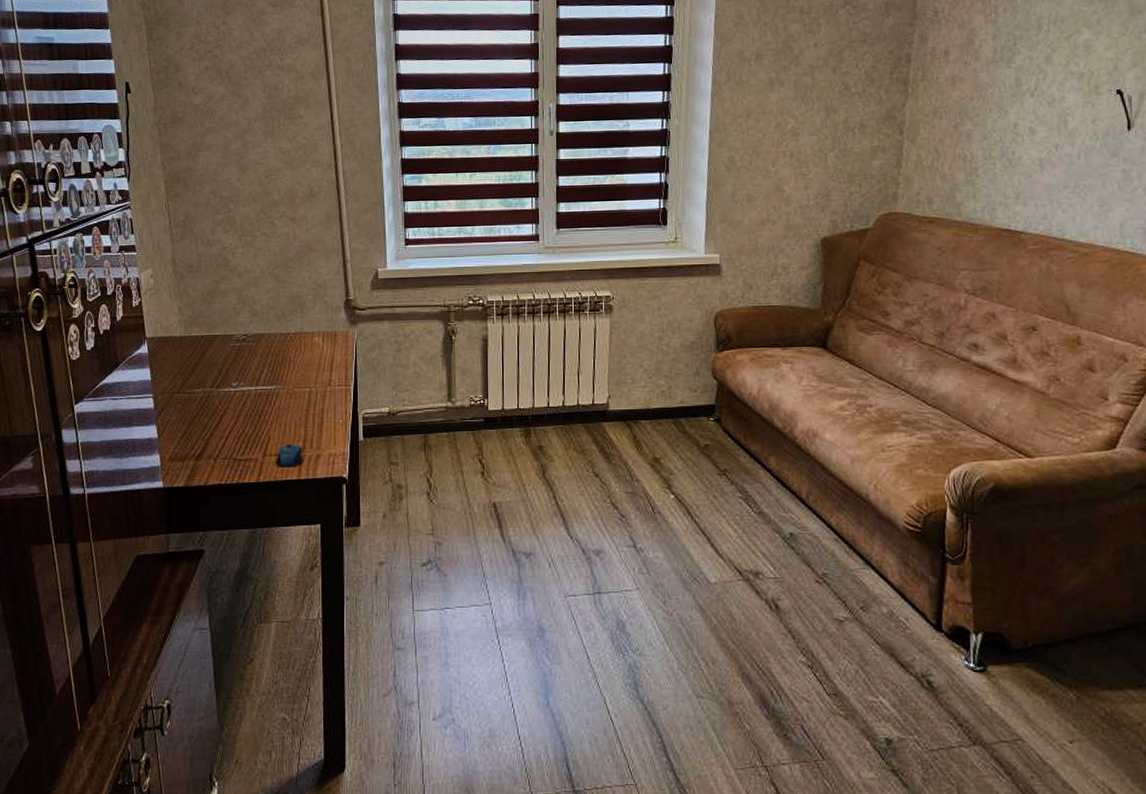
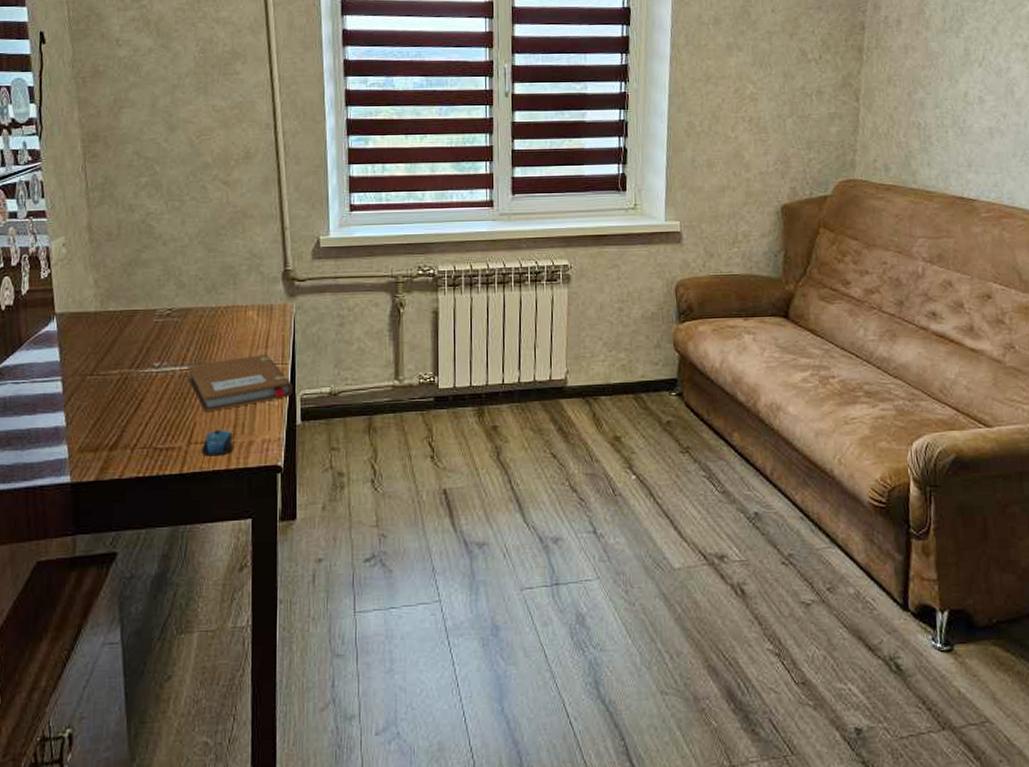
notebook: none [261,376,355,428] -> present [187,353,293,413]

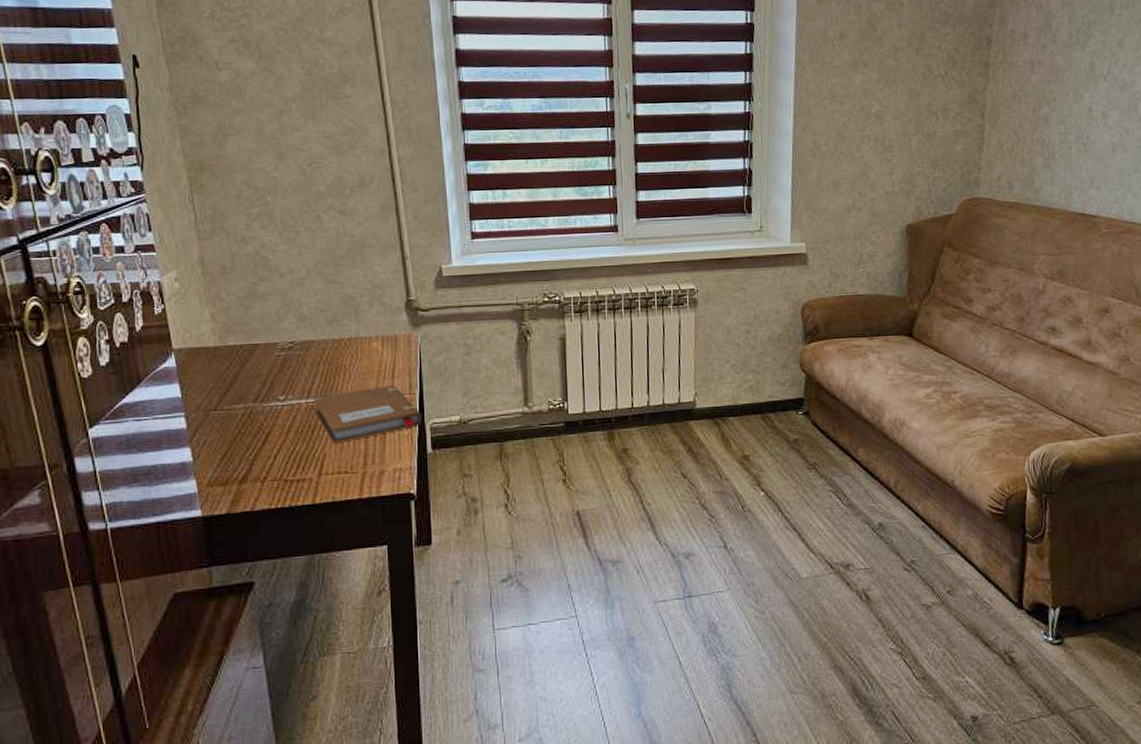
computer mouse: present [201,430,233,456] -> none [332,460,365,487]

